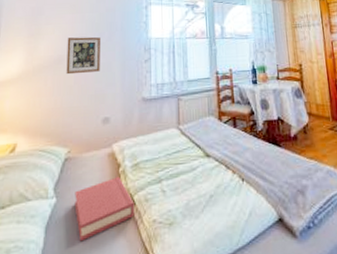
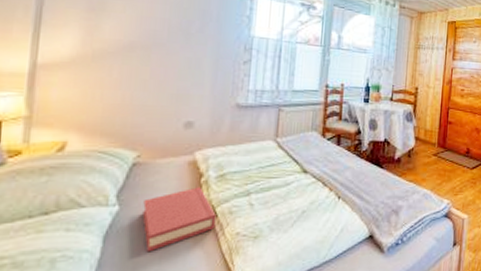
picture frame: present [66,36,100,75] -> none [139,20,189,68]

